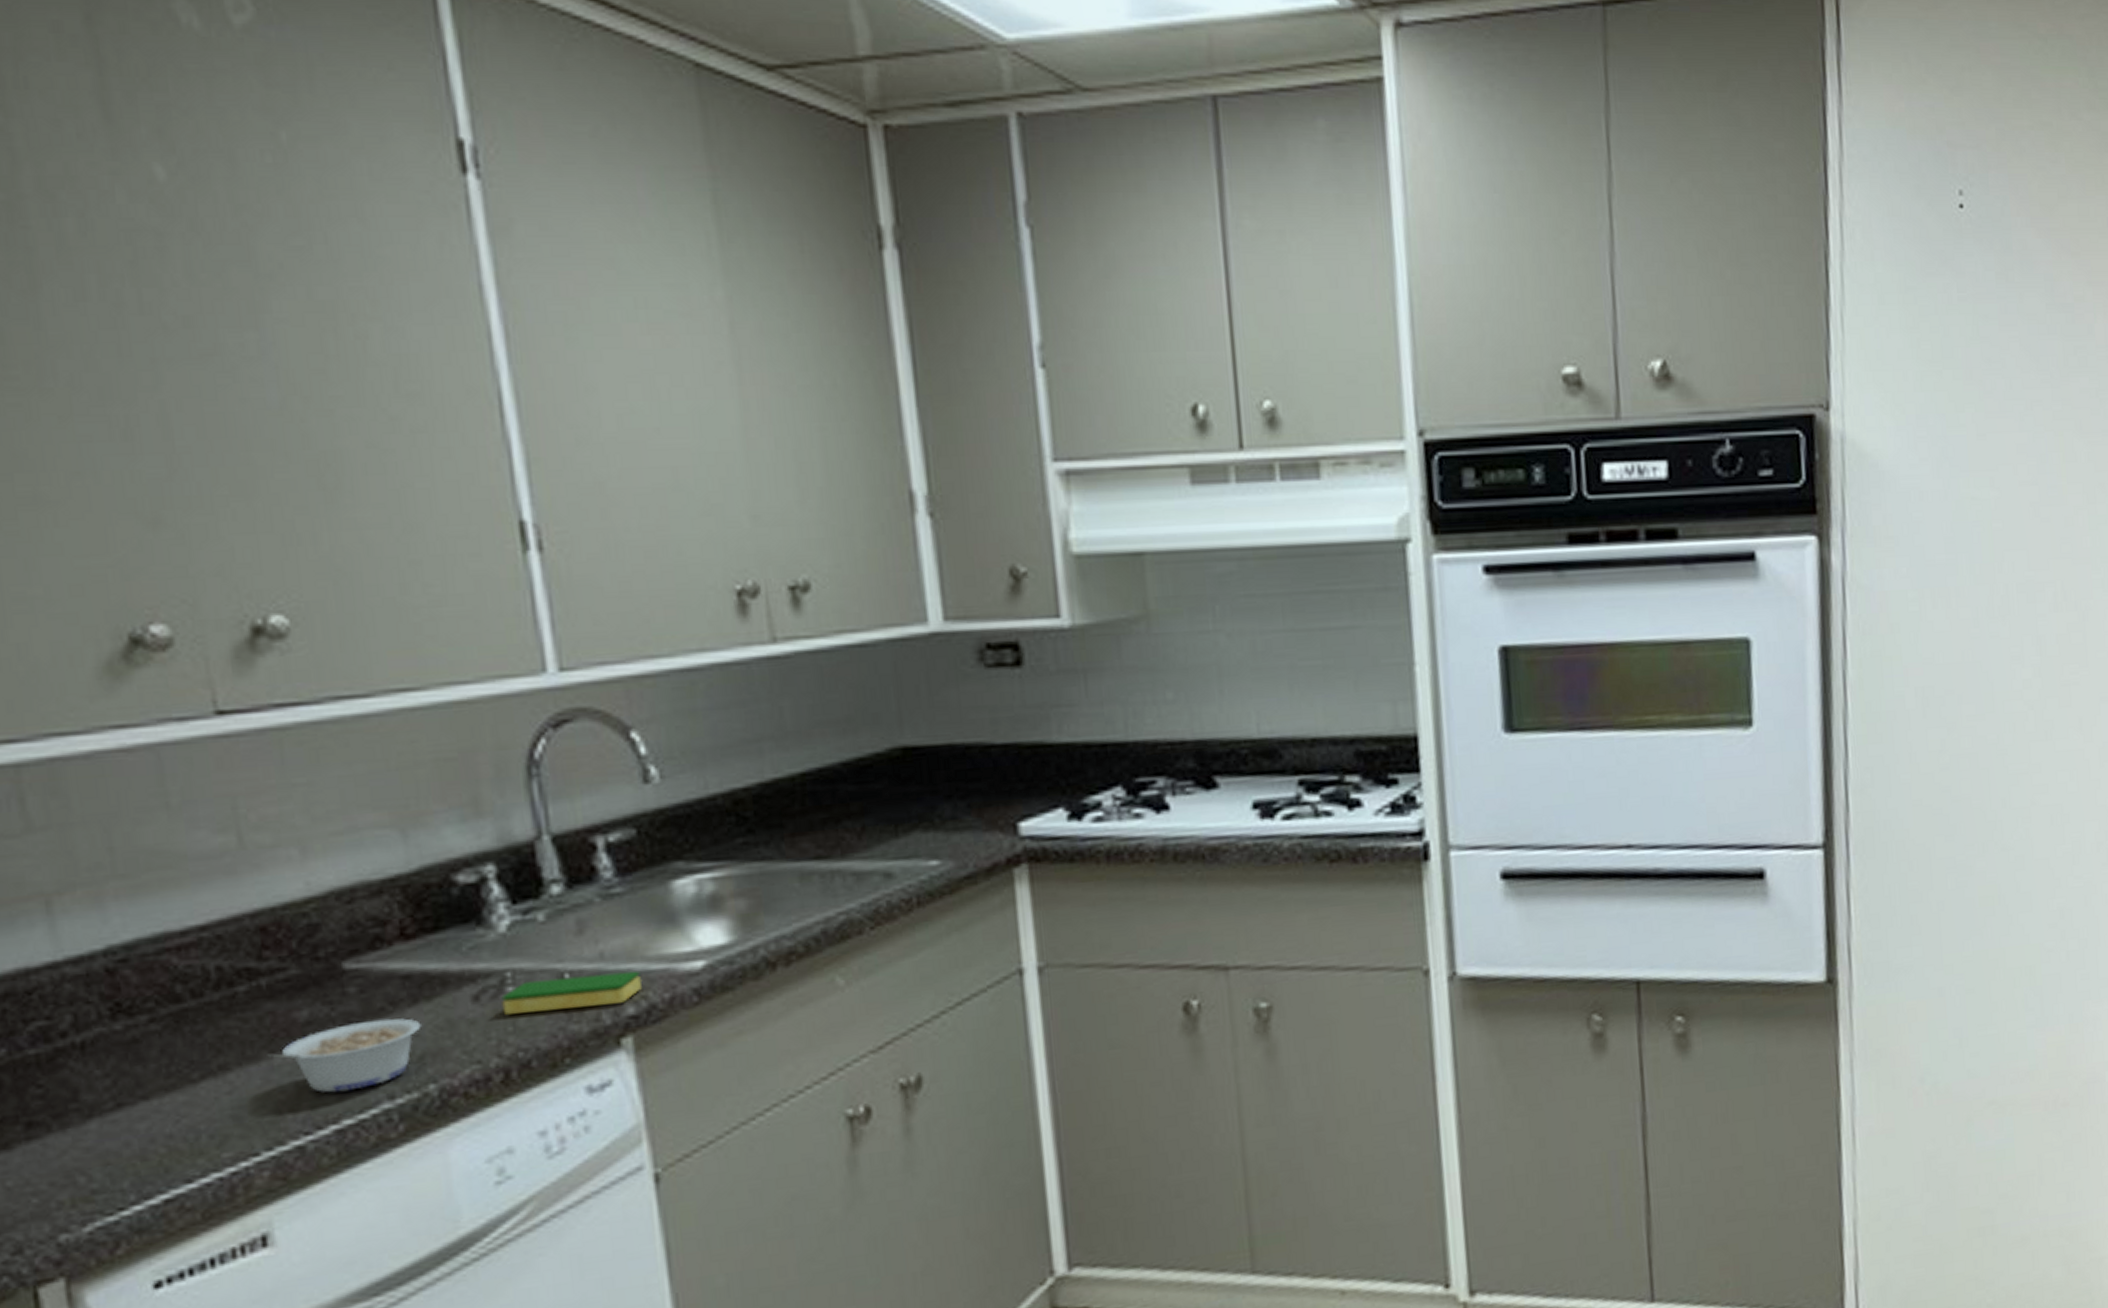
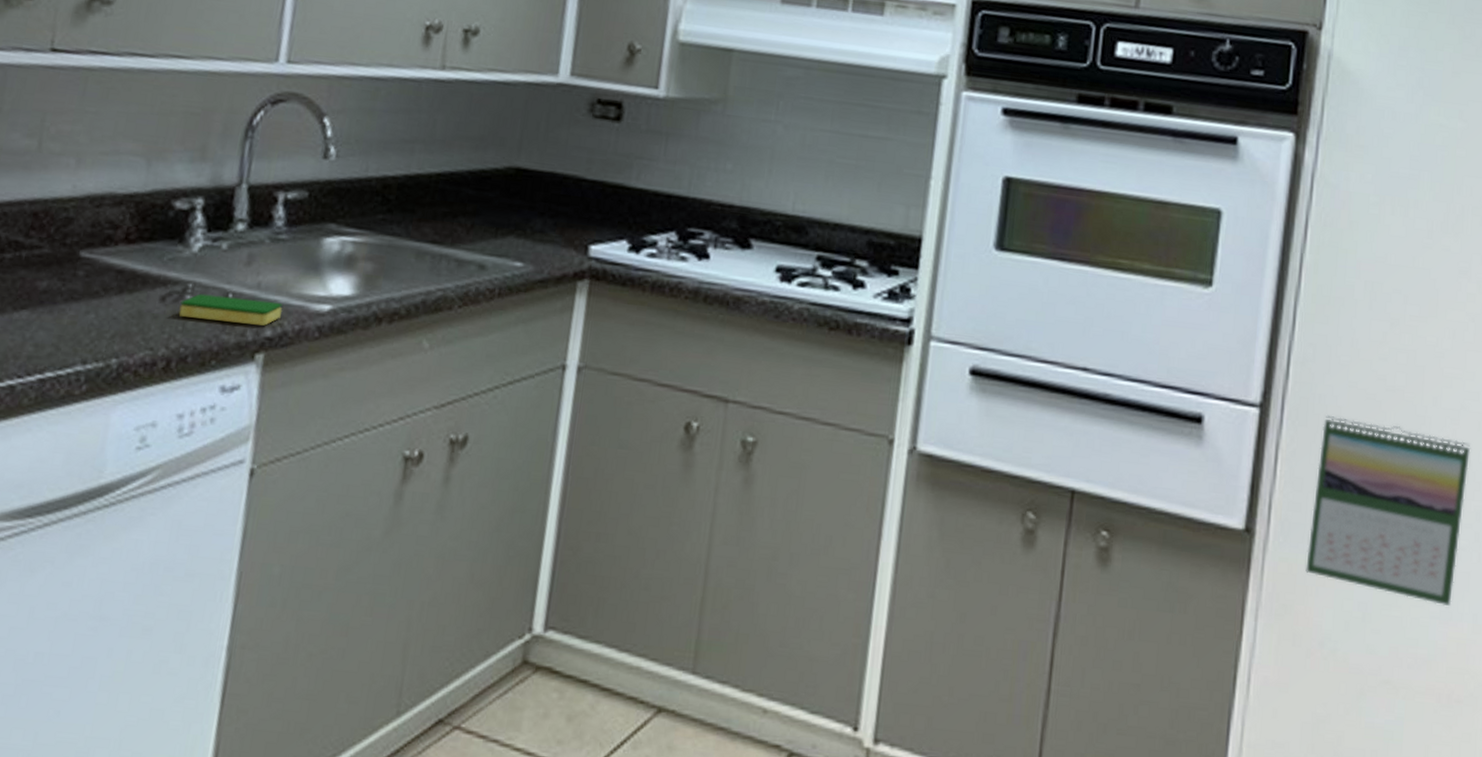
legume: present [267,1018,422,1093] -> none [10,299,120,351]
calendar: none [1892,837,2047,1013] -> present [1305,414,1471,607]

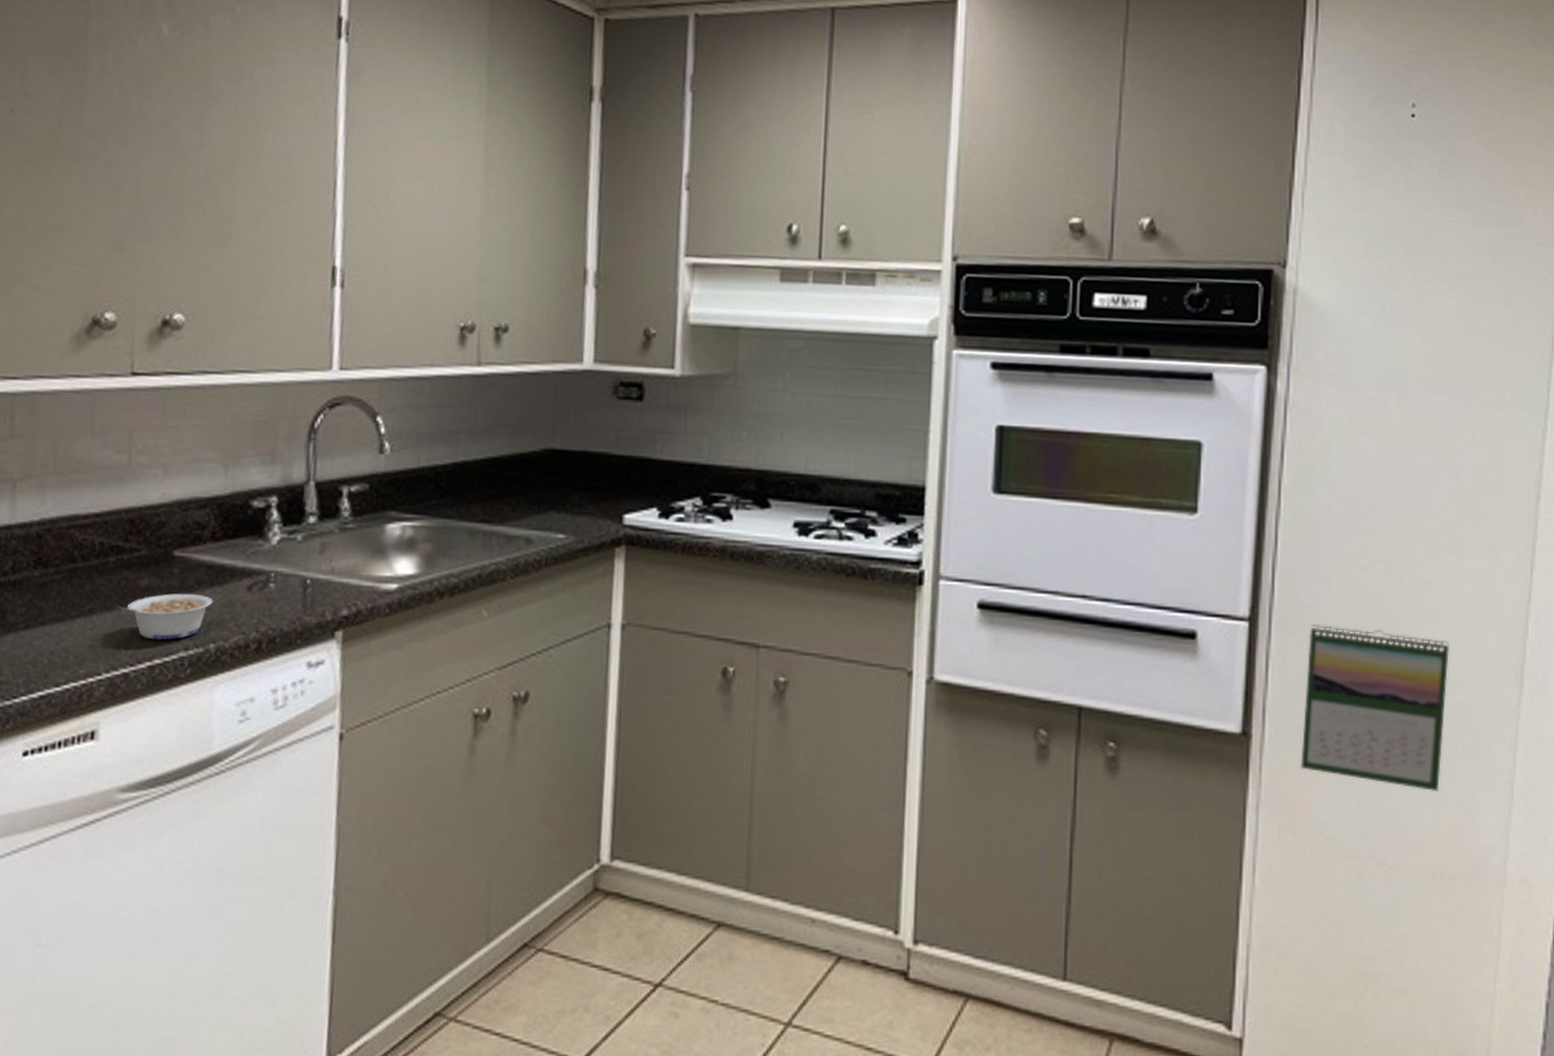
legume: none [10,299,120,351] -> present [118,593,213,640]
dish sponge: present [178,293,283,326] -> none [264,581,356,606]

